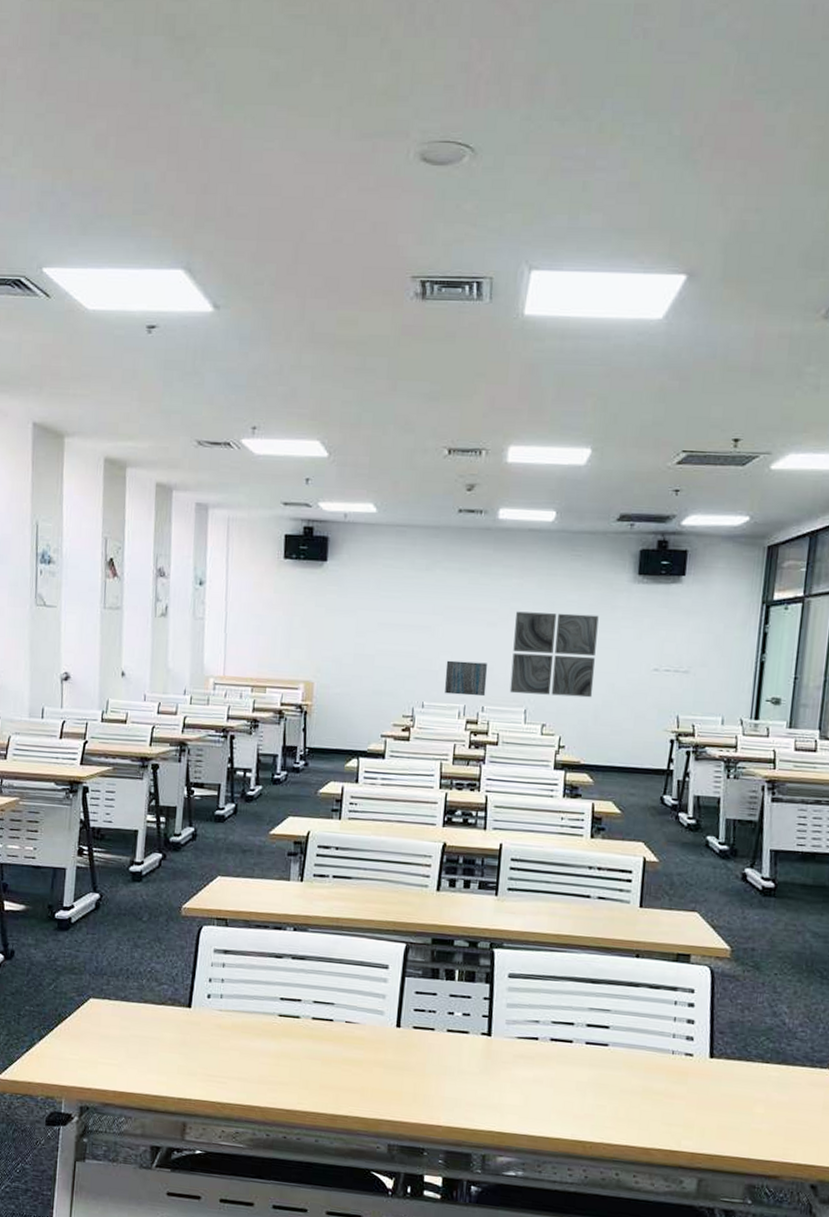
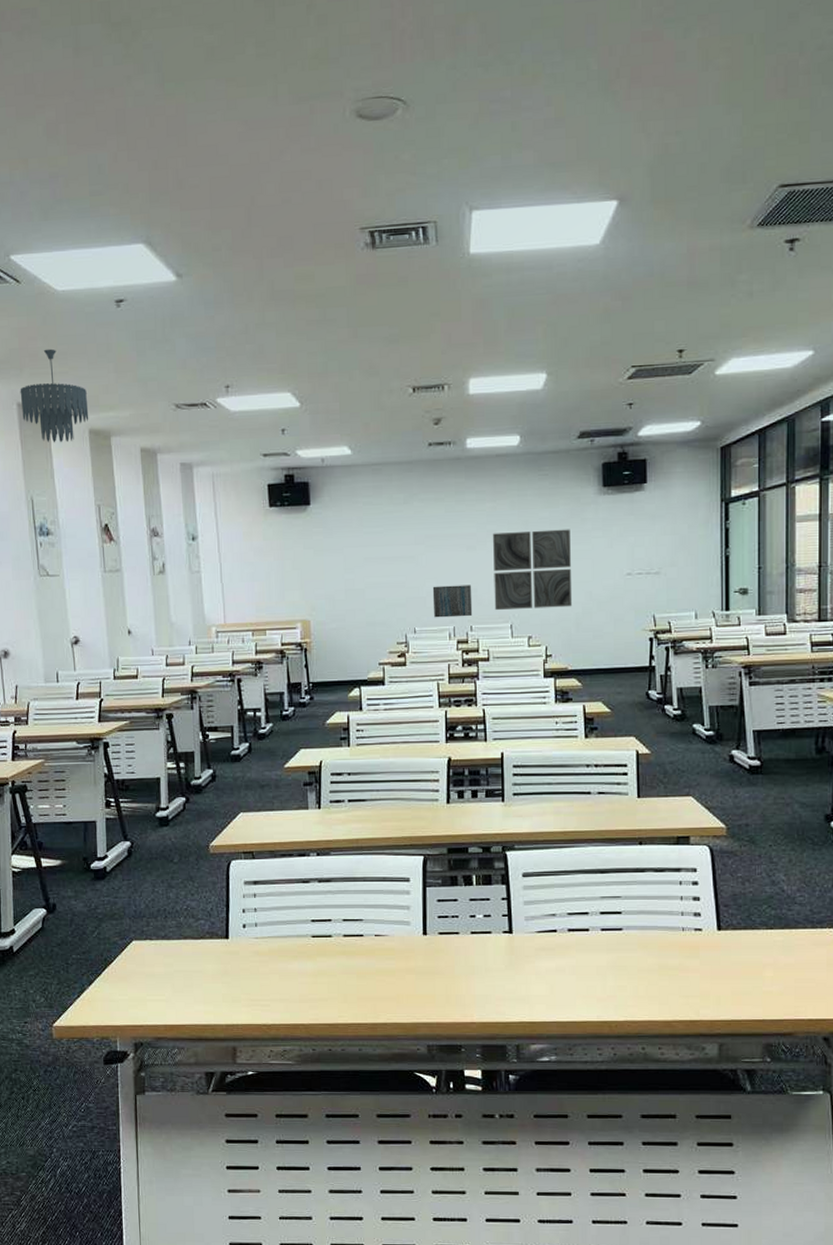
ceiling light fixture: none [37,369,108,469] -> present [20,348,89,443]

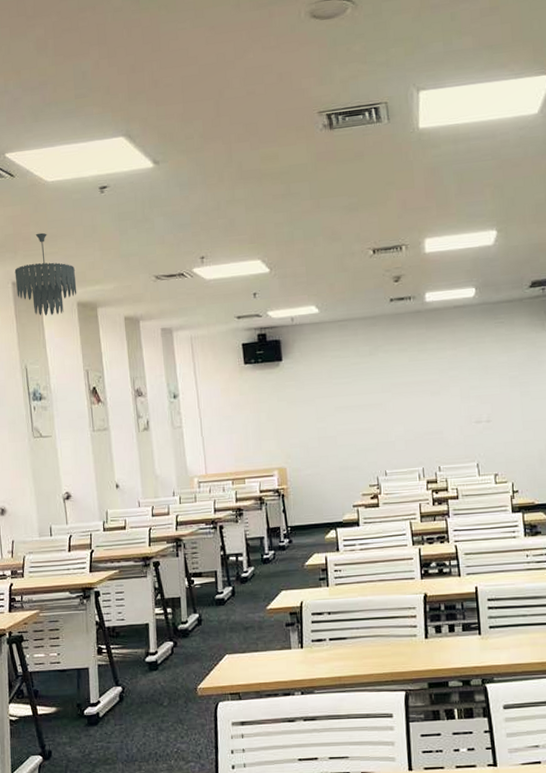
wall art: present [432,585,473,618] -> none [400,428,440,460]
wall art: present [493,529,573,611] -> none [455,371,535,451]

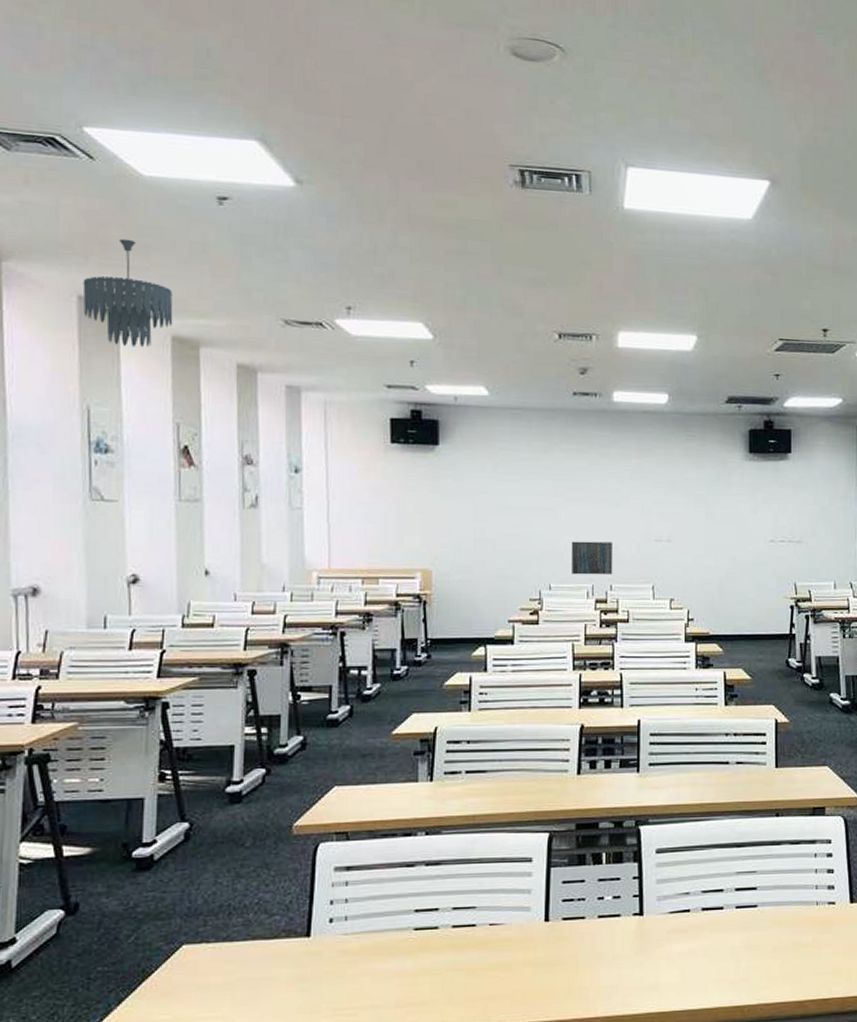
wall art: none [400,428,440,460] -> present [571,541,613,575]

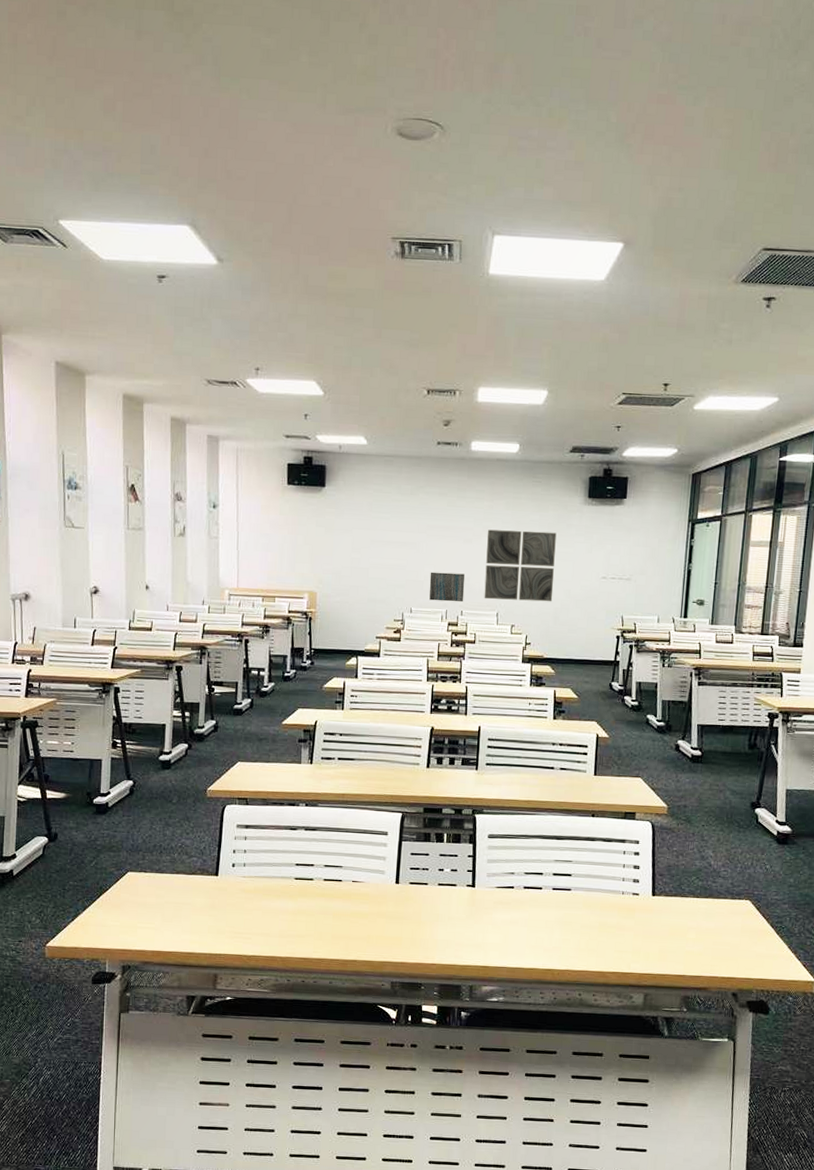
ceiling light fixture: present [82,238,174,348] -> none [59,313,125,404]
wall art: none [636,490,716,571] -> present [484,529,557,602]

